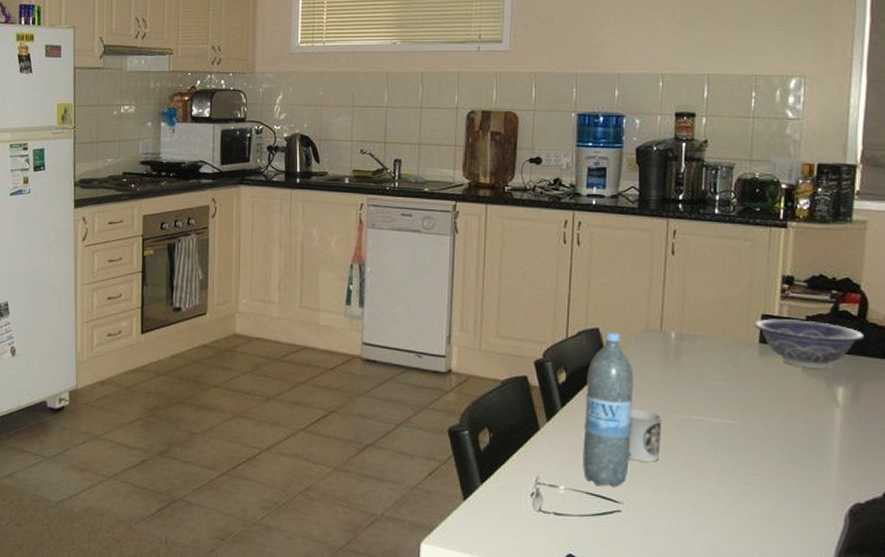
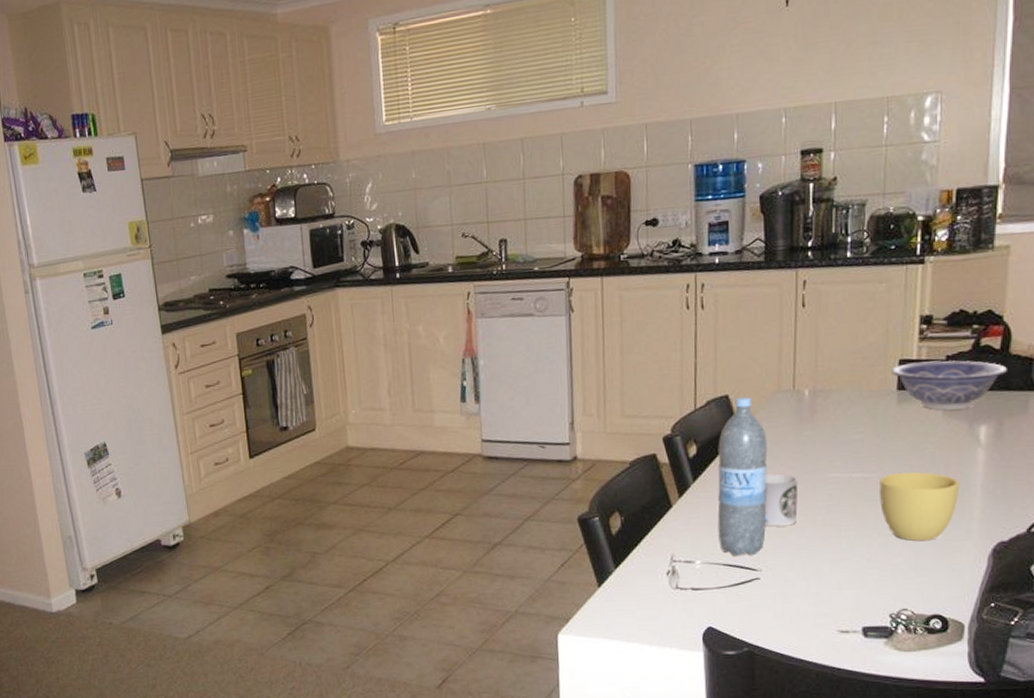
cup: none [740,422,818,494] -> present [880,471,960,542]

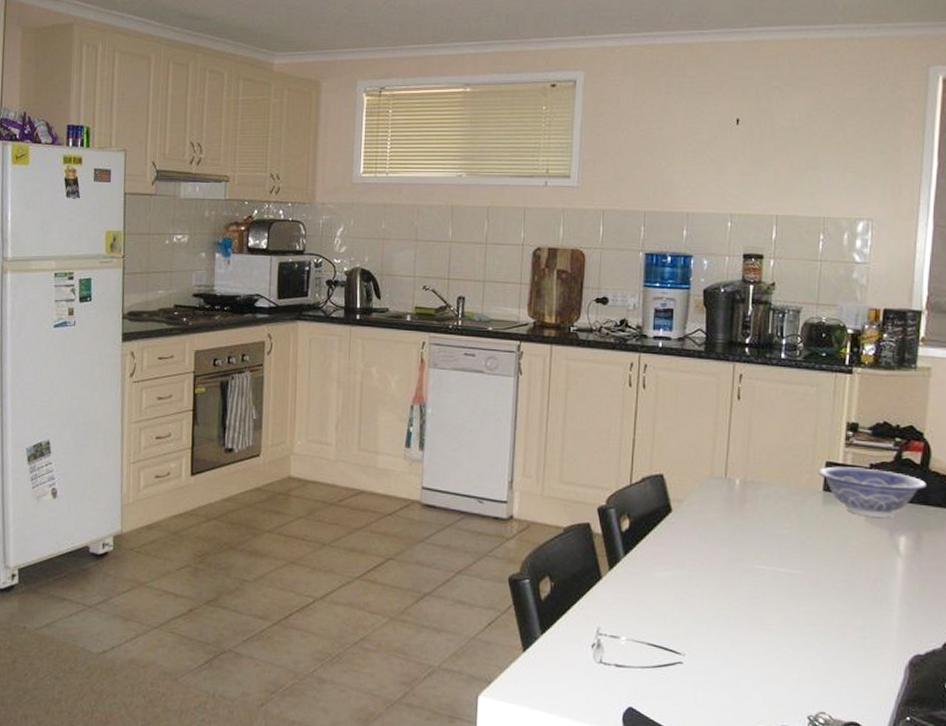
water bottle: present [717,396,768,557] -> none [645,477,698,639]
cup: present [764,473,798,527] -> none [690,558,725,612]
cup: present [880,471,960,542] -> none [803,572,880,645]

